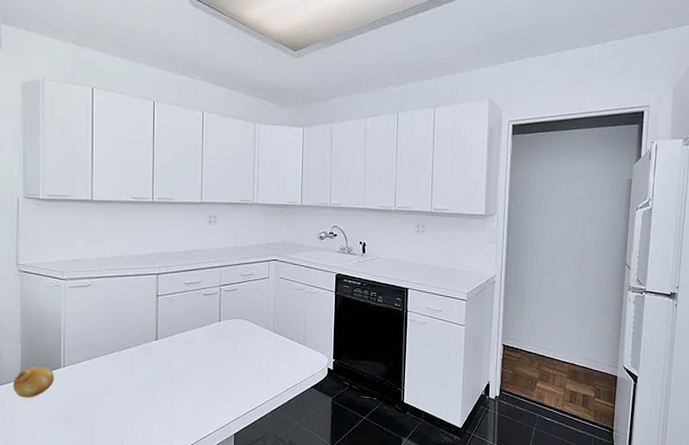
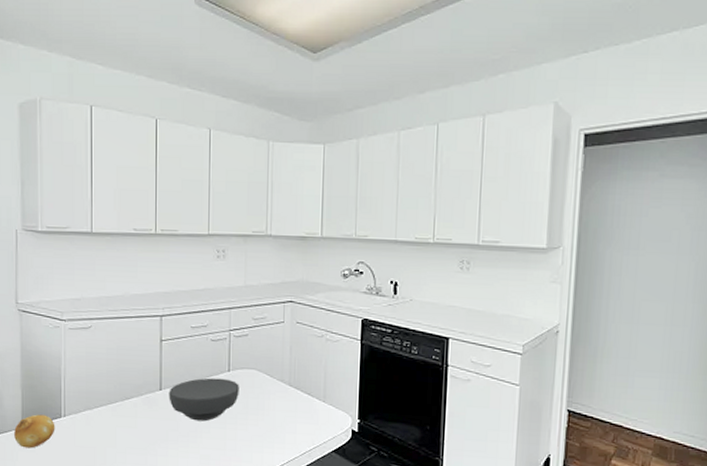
bowl: none [164,327,229,366] -> present [169,377,239,422]

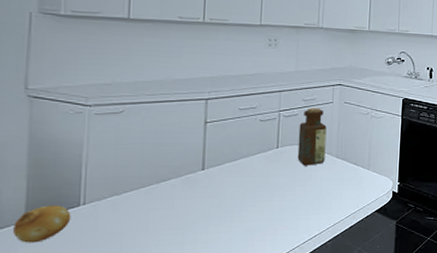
bowl: present [169,377,239,422] -> none [212,155,288,196]
bottle: none [249,327,278,393] -> present [297,107,327,166]

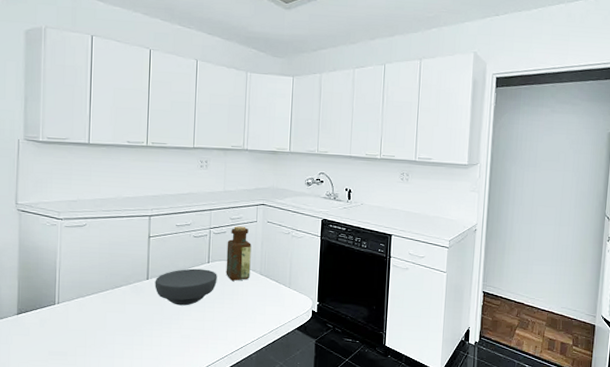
fruit: present [13,205,71,243] -> none [10,302,49,333]
bowl: none [212,155,288,196] -> present [155,268,217,306]

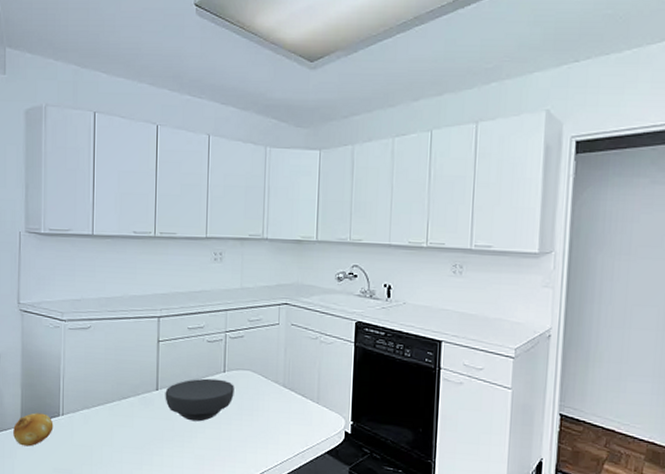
fruit: none [10,302,49,333] -> present [13,412,54,447]
bottle: present [226,226,252,281] -> none [244,329,273,394]

